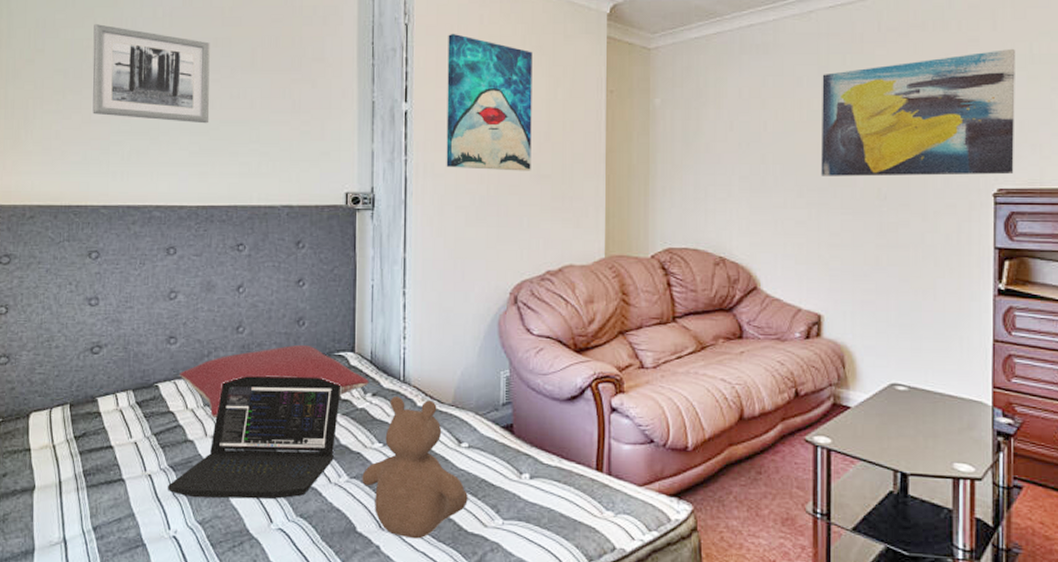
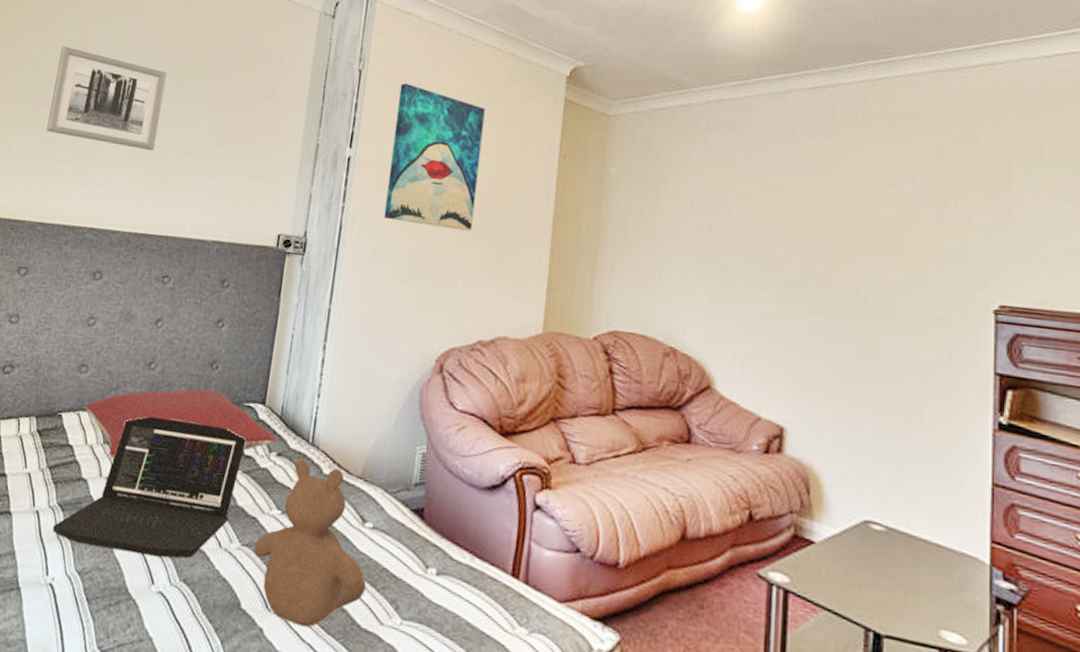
wall art: present [821,48,1015,177] -> none [790,149,1021,291]

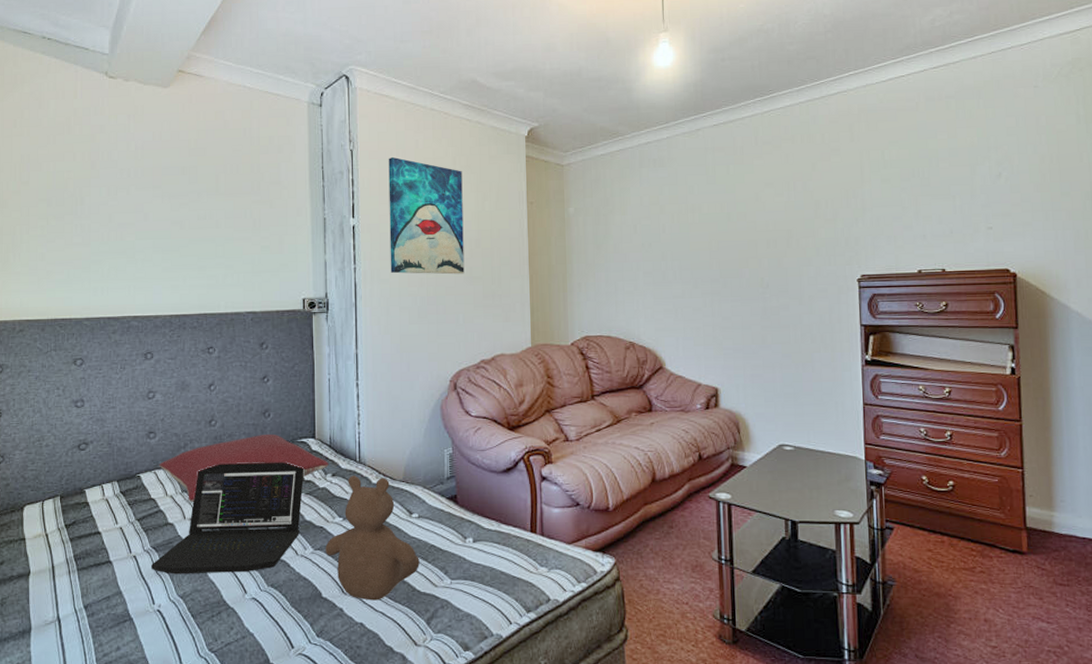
wall art: present [46,46,167,151] -> none [73,158,180,243]

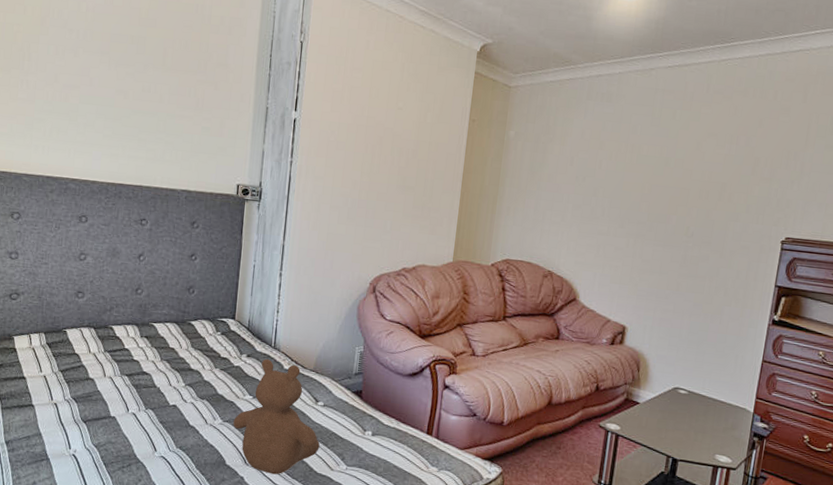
laptop: present [151,462,305,575] -> none [70,330,222,433]
pillow: present [159,433,329,502] -> none [85,308,245,362]
wall art: present [388,156,465,275] -> none [325,54,409,182]

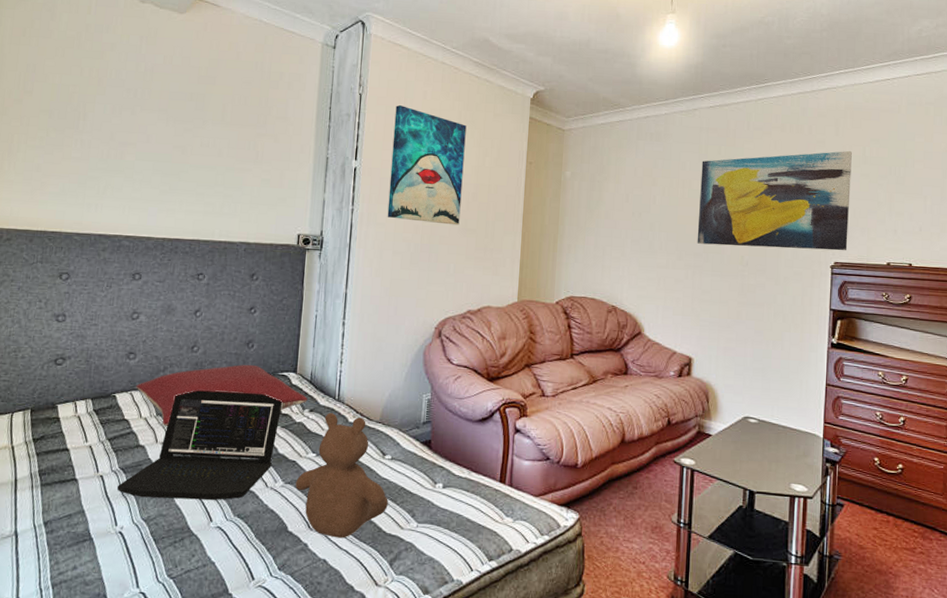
laptop: none [70,330,222,433] -> present [117,390,283,500]
pillow: none [85,308,245,362] -> present [136,364,308,426]
wall art: none [325,54,409,182] -> present [387,104,467,225]
wall art: none [641,119,819,227] -> present [697,150,852,251]

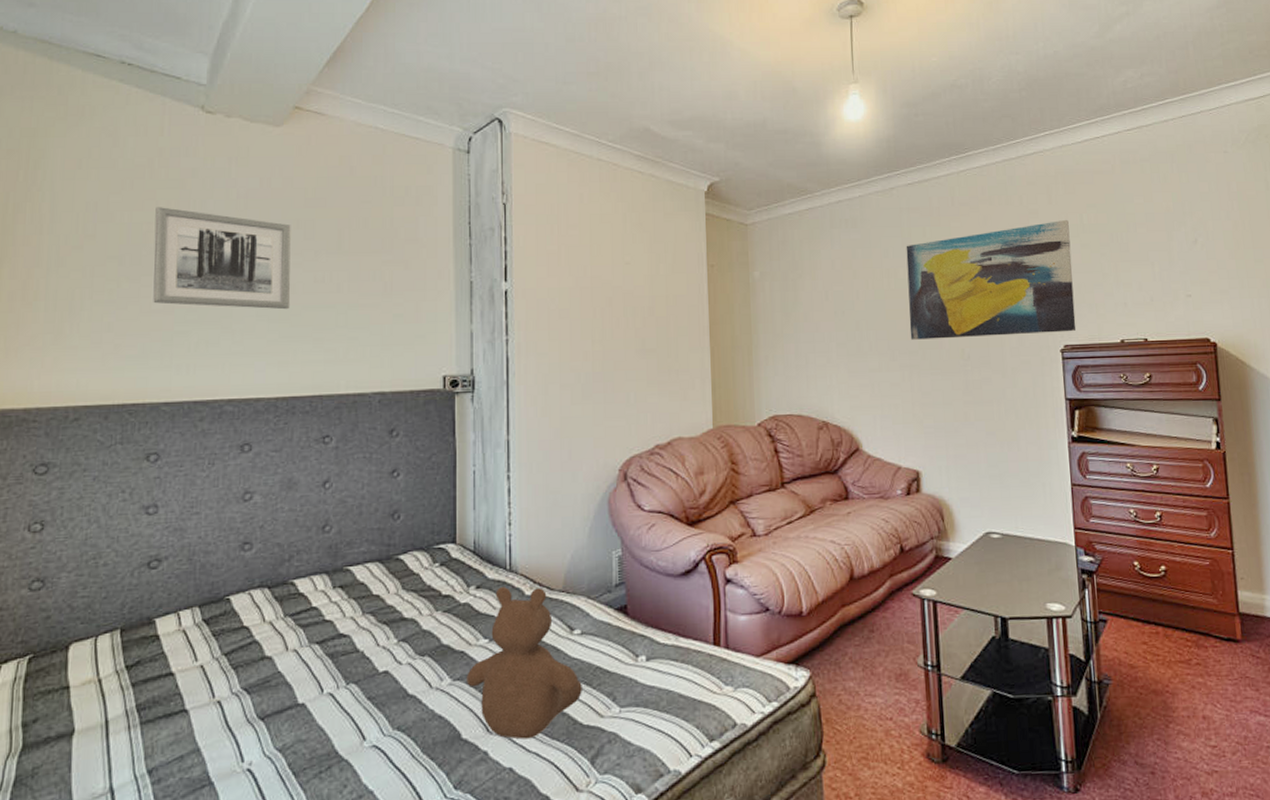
wall art: none [73,73,186,167] -> present [153,207,291,310]
laptop: present [117,390,283,500] -> none [241,573,442,722]
pillow: present [136,364,308,426] -> none [255,539,472,629]
wall art: present [387,104,467,225] -> none [548,212,636,347]

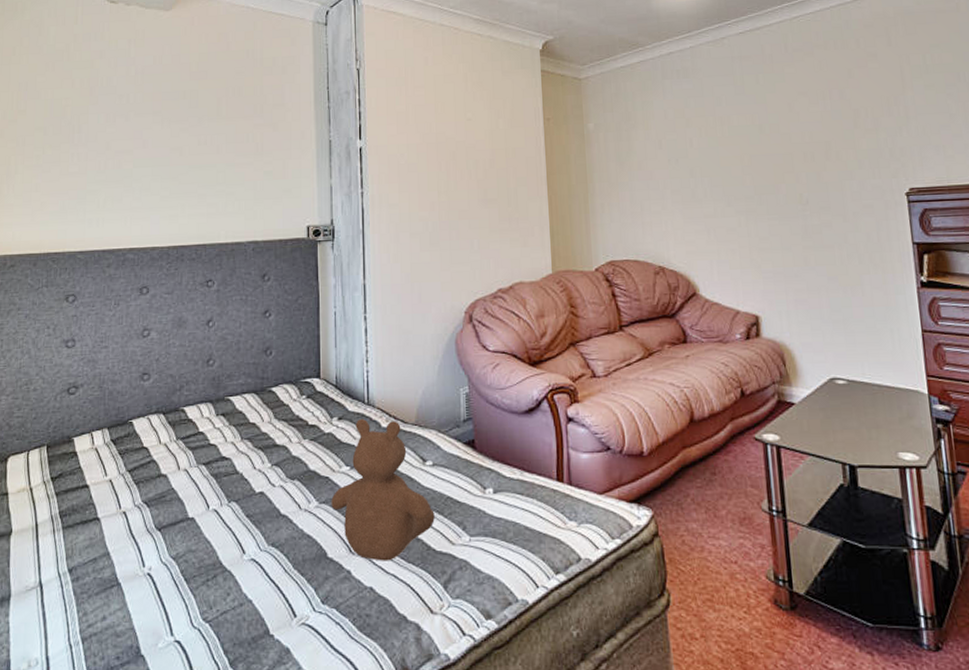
wall art: present [153,207,291,310] -> none [70,84,179,170]
wall art: present [906,219,1076,340] -> none [739,60,923,186]

